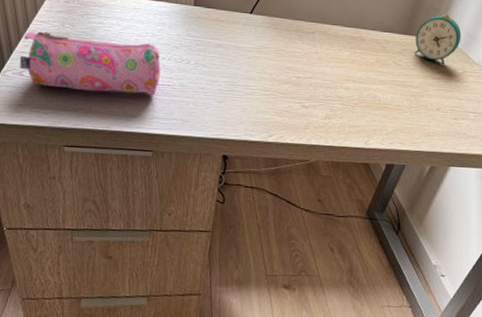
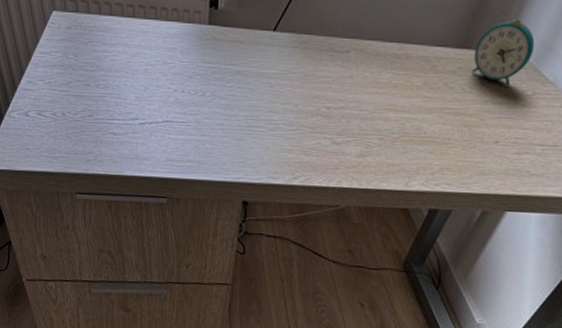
pencil case: present [19,31,161,96] -> none [24,64,174,135]

